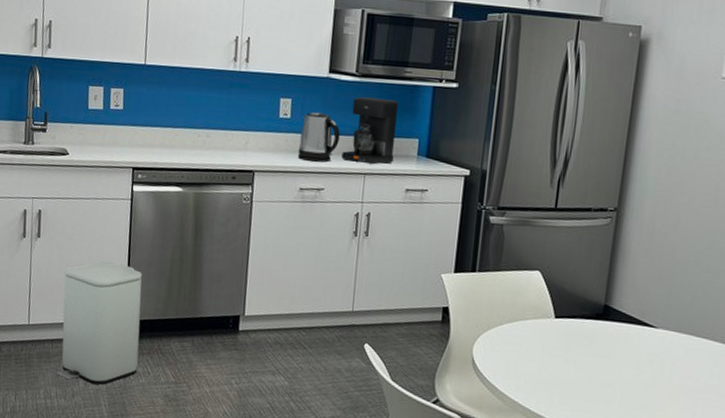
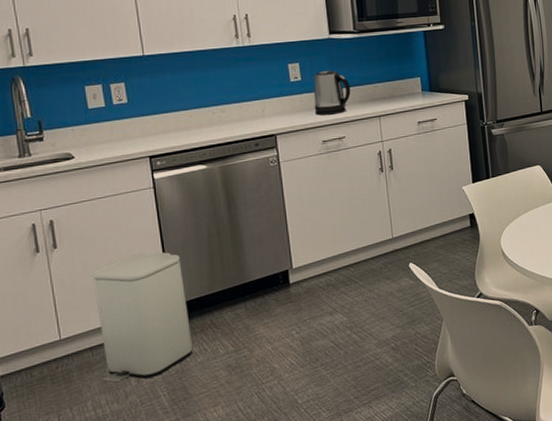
coffee maker: present [341,96,398,165] -> none [355,48,402,108]

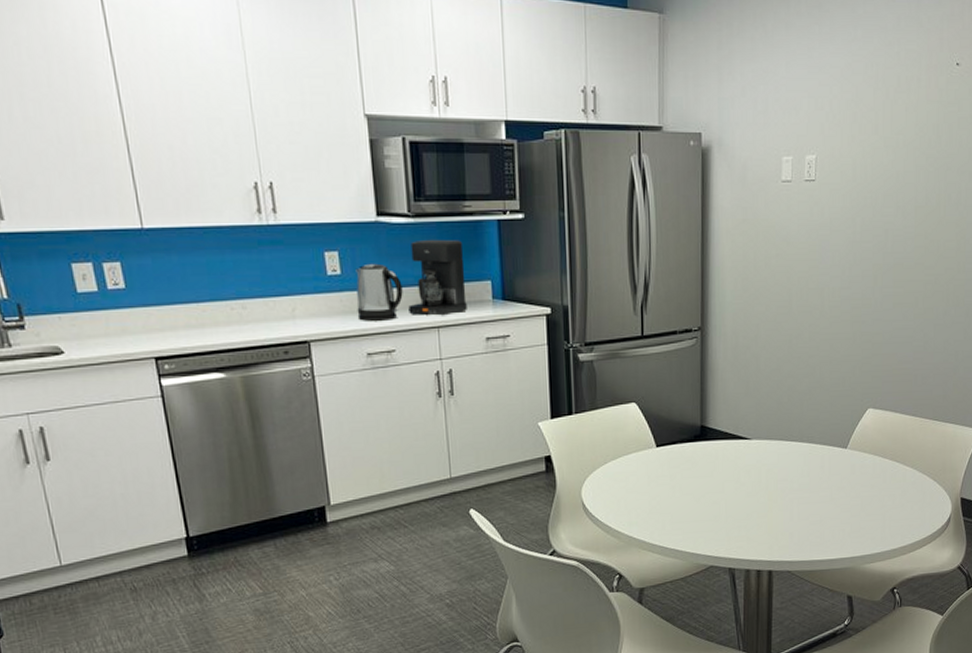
pedal bin: present [92,252,193,383] -> none [94,473,215,619]
coffee maker: none [355,48,402,108] -> present [408,239,467,316]

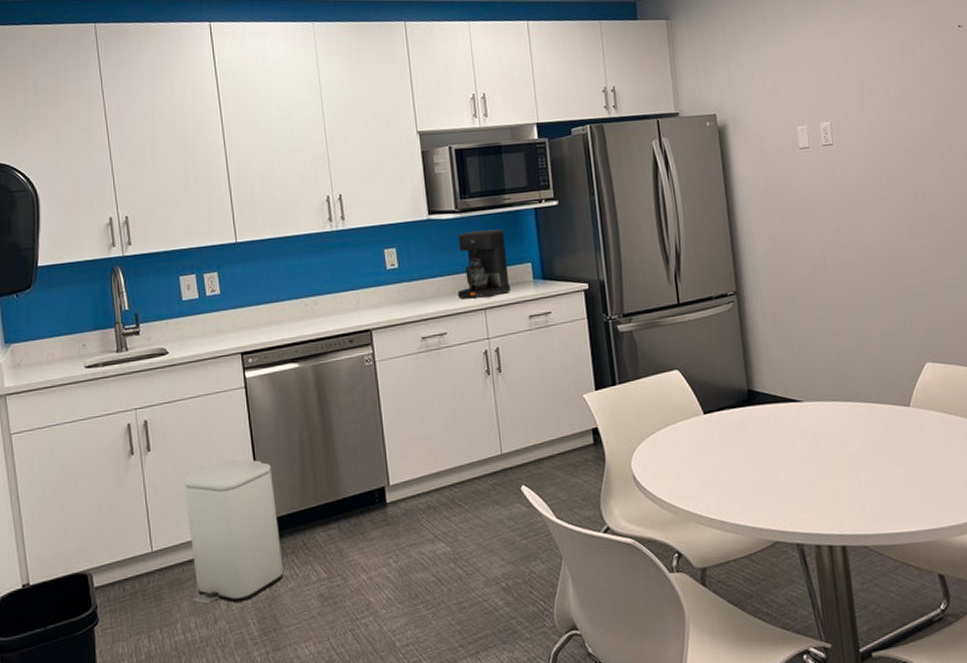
pedal bin: none [94,473,215,619] -> present [184,459,284,605]
kettle: present [355,263,403,323] -> none [411,255,453,309]

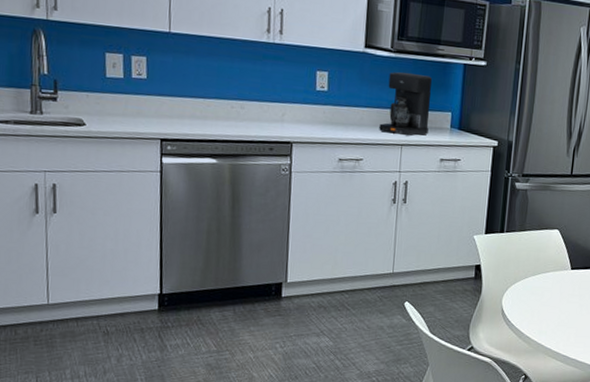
pedal bin: present [184,459,284,605] -> none [83,235,177,360]

